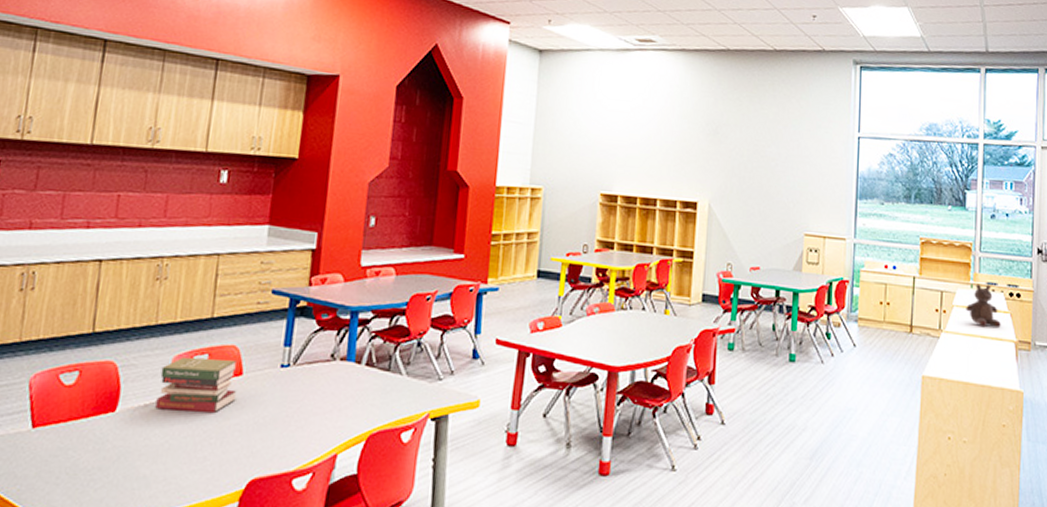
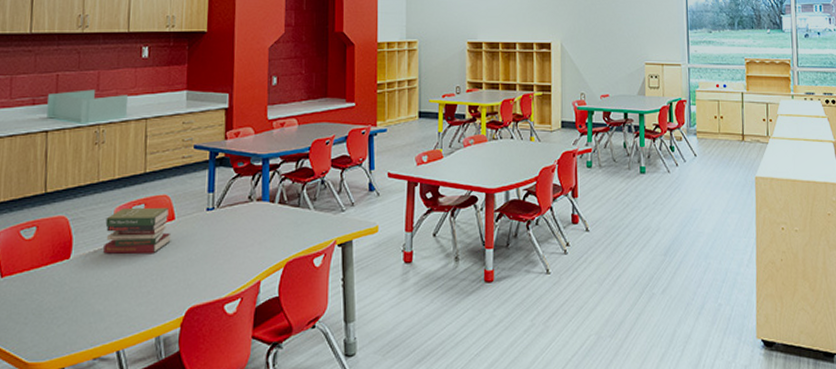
storage bin: none [101,215,200,256] -> present [46,89,129,124]
stuffed bear: present [966,283,1001,329] -> none [789,94,820,132]

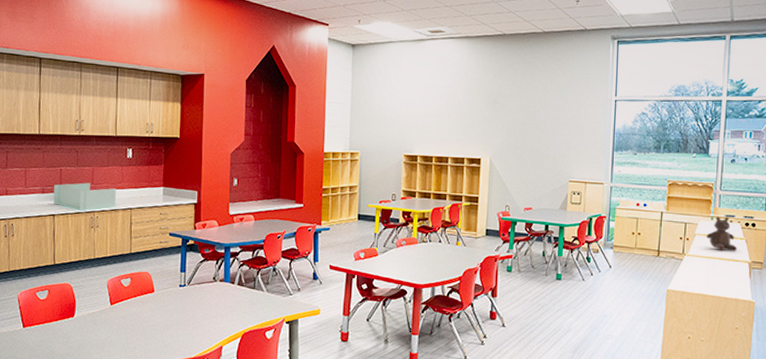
books: present [103,208,172,254] -> none [99,281,152,318]
stuffed bear: none [789,94,820,132] -> present [706,216,737,252]

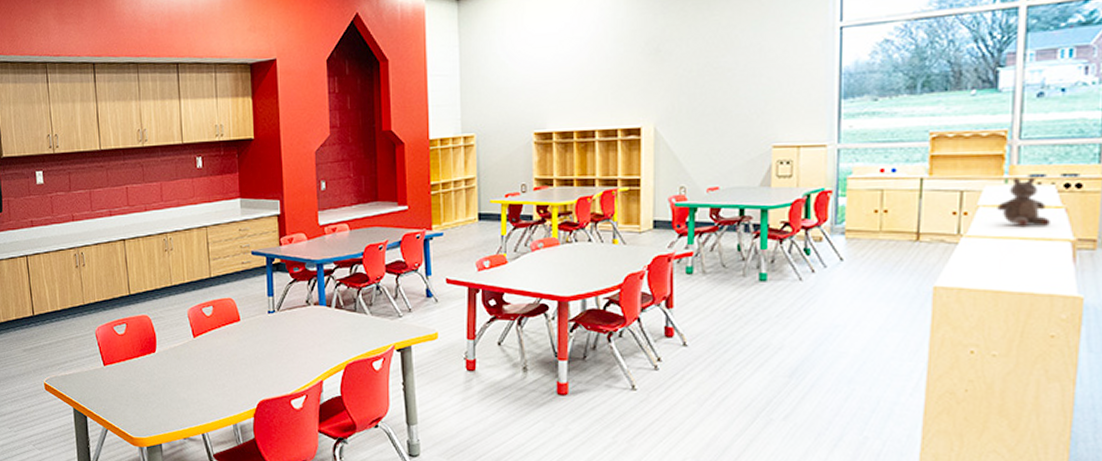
storage bin: present [53,182,117,211] -> none [121,200,190,233]

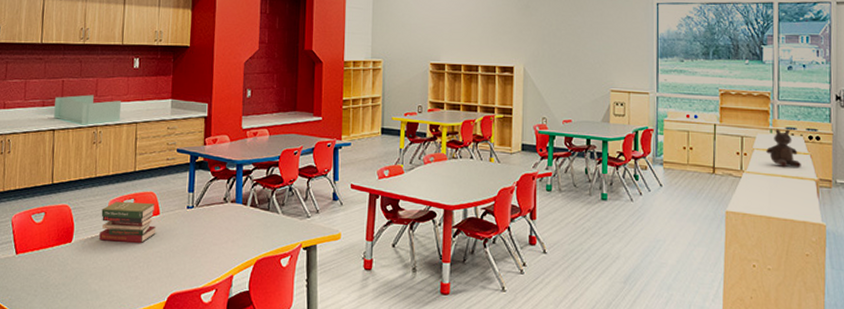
storage bin: none [121,200,190,233] -> present [54,95,122,125]
books: none [181,310,239,350] -> present [99,202,157,243]

